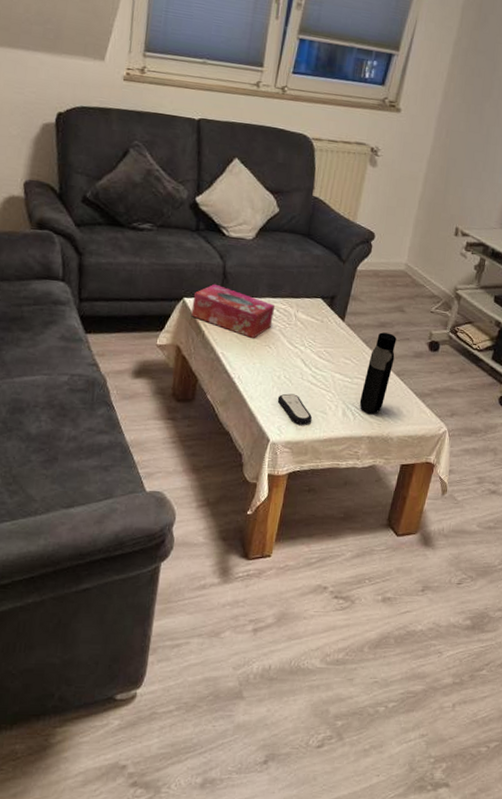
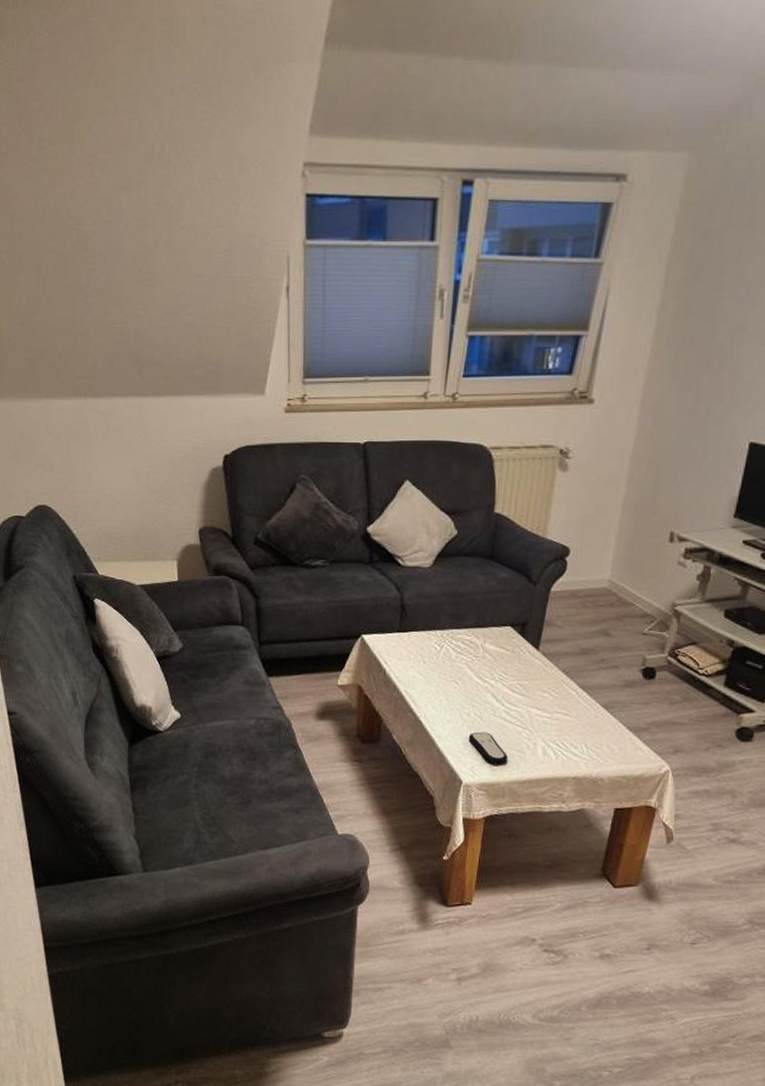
tissue box: present [191,283,276,339] -> none [371,618,460,675]
water bottle: present [359,332,397,414] -> none [561,660,602,752]

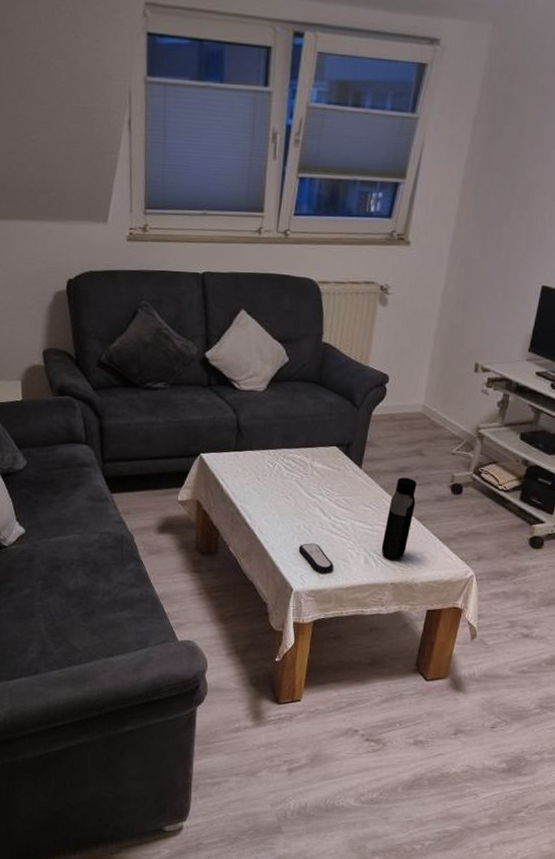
water bottle: none [561,660,602,752] -> present [381,477,417,560]

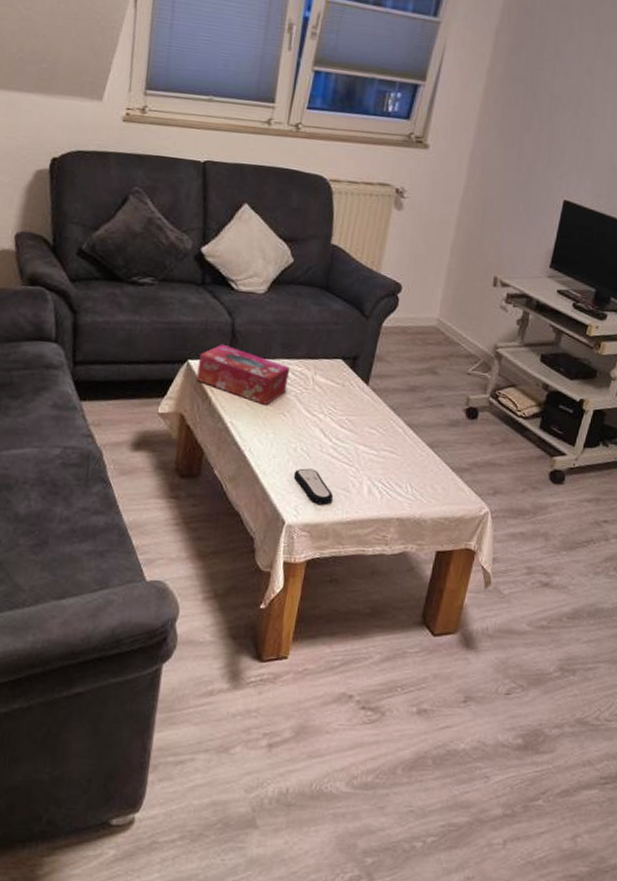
tissue box: none [209,438,291,491] -> present [196,343,291,406]
water bottle: present [381,477,417,560] -> none [387,397,429,492]

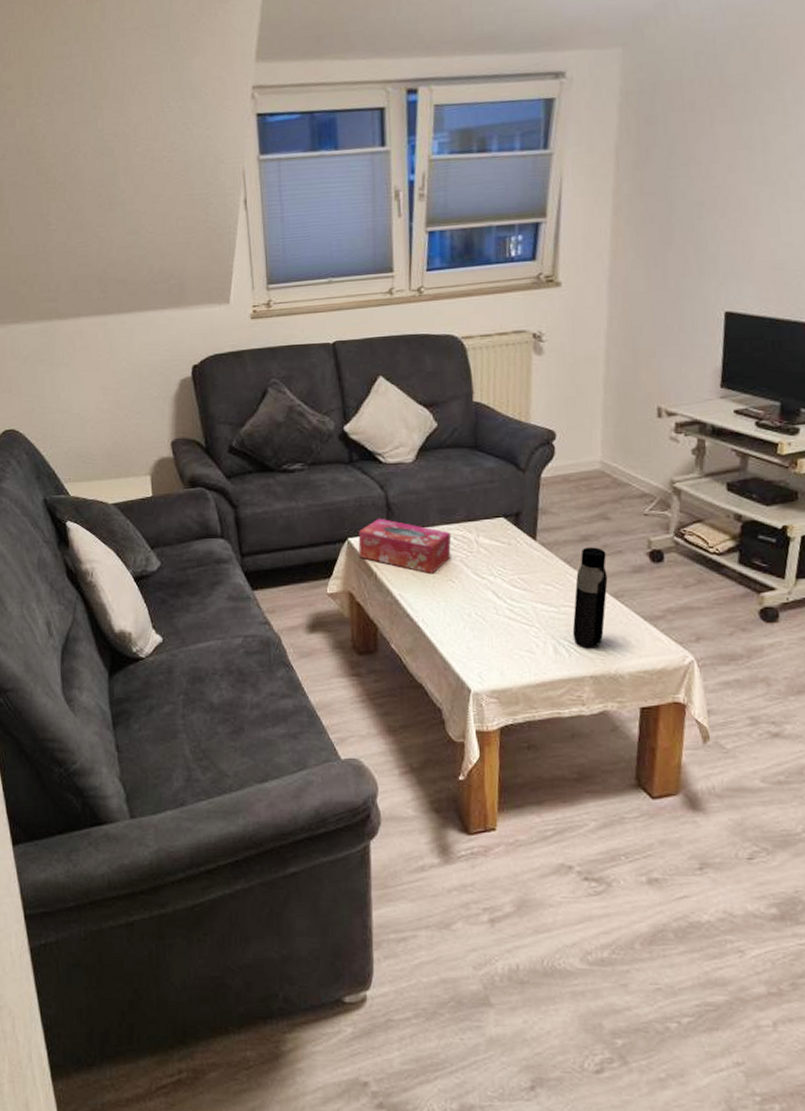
remote control: present [293,468,334,504] -> none [472,633,518,667]
water bottle: none [387,397,429,492] -> present [572,547,608,647]

